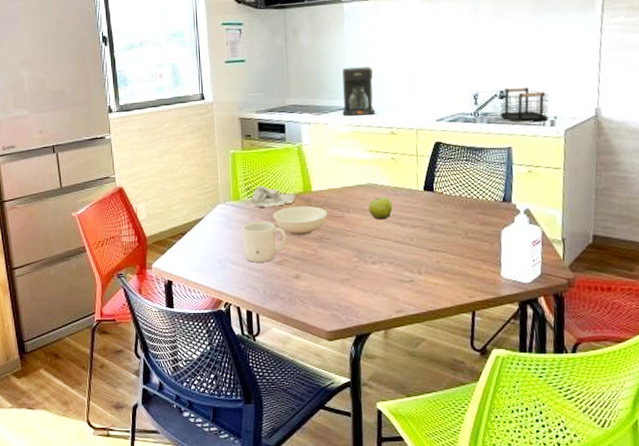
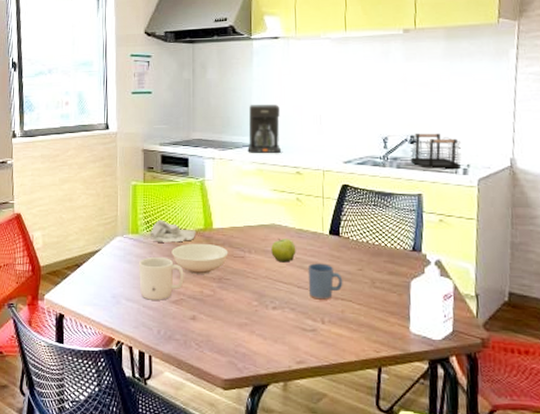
mug: none [404,218,438,253] -> present [307,263,343,300]

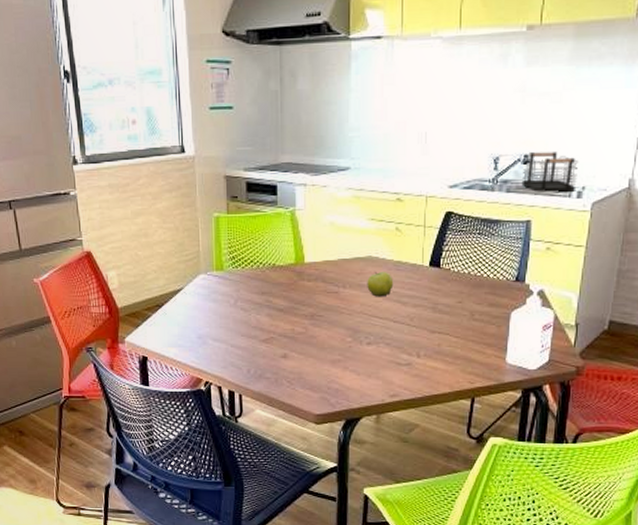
mug: present [138,256,184,300] -> none [224,294,274,340]
tissue: present [147,219,197,243] -> none [233,254,287,279]
bowl: present [171,243,228,274] -> none [260,279,321,311]
coffee maker: present [247,104,281,154] -> none [343,120,380,179]
mug: present [307,263,343,300] -> none [405,297,441,334]

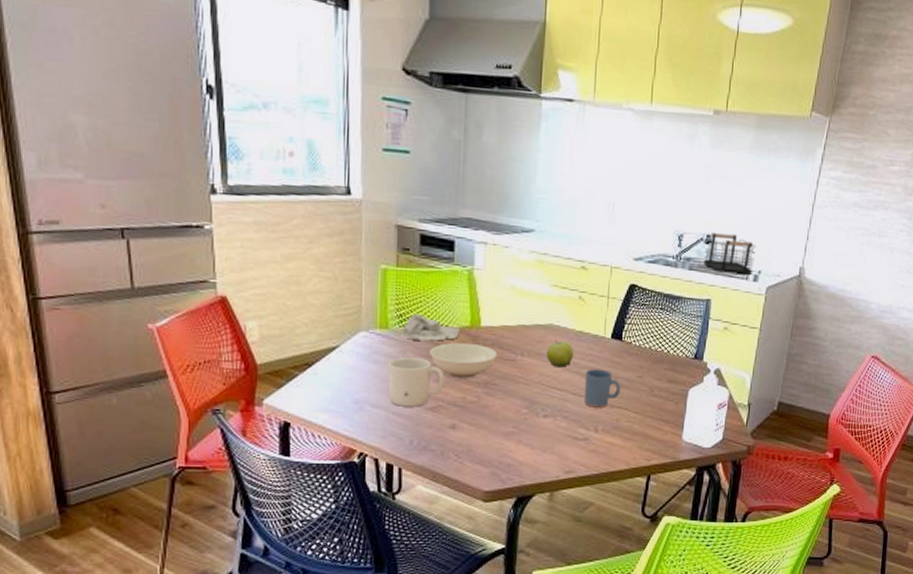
mug: none [224,294,274,340] -> present [387,356,444,407]
tissue: none [233,254,287,279] -> present [399,313,461,341]
bowl: none [260,279,321,311] -> present [429,342,498,378]
mug: none [405,297,441,334] -> present [584,369,621,408]

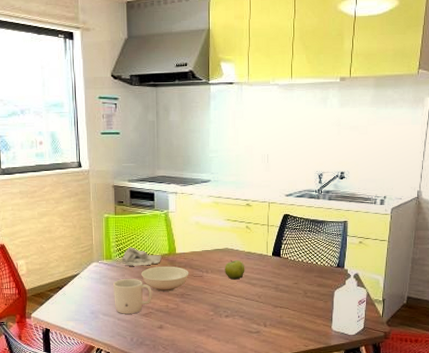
mug: present [584,369,621,408] -> none [254,279,282,308]
dish rack: present [703,233,755,275] -> none [339,170,380,200]

